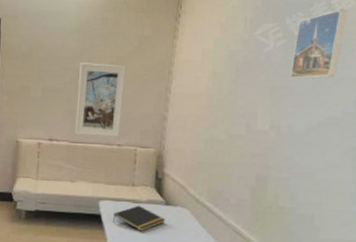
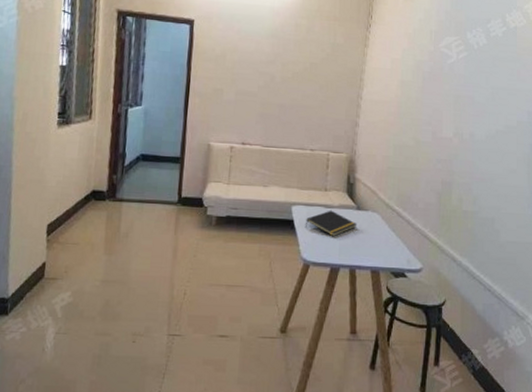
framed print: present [75,62,126,137] -> none [268,67,319,142]
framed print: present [290,9,348,79] -> none [471,26,520,90]

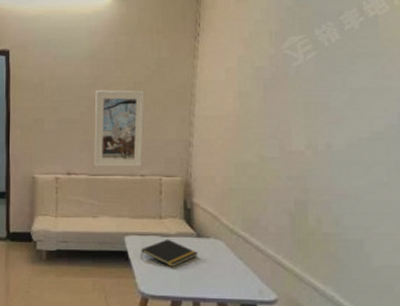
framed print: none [268,67,319,142] -> present [94,90,145,167]

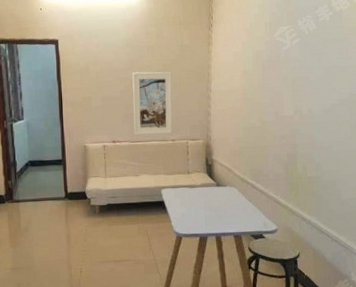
notepad: present [140,239,199,268] -> none [174,189,219,212]

